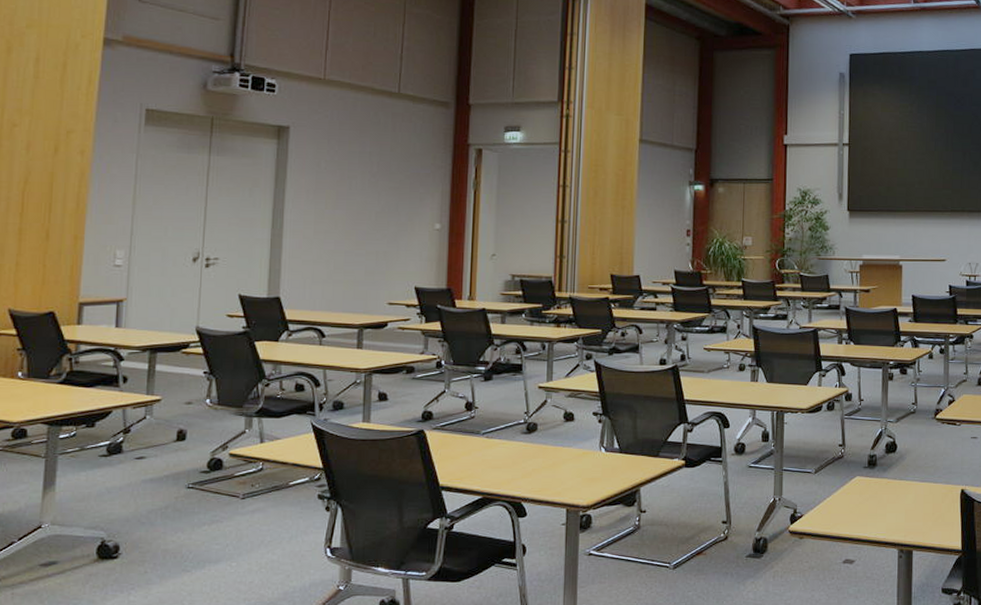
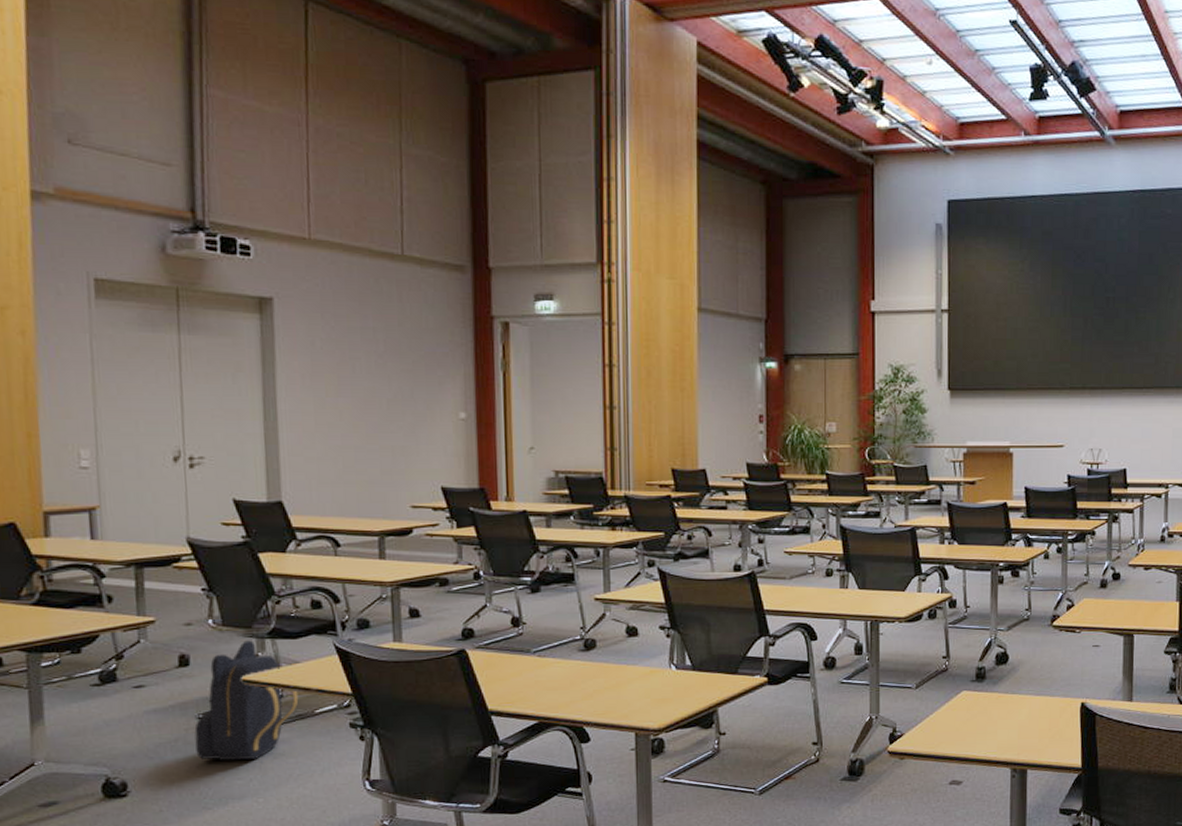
backpack: none [182,418,277,528] -> present [194,640,299,761]

